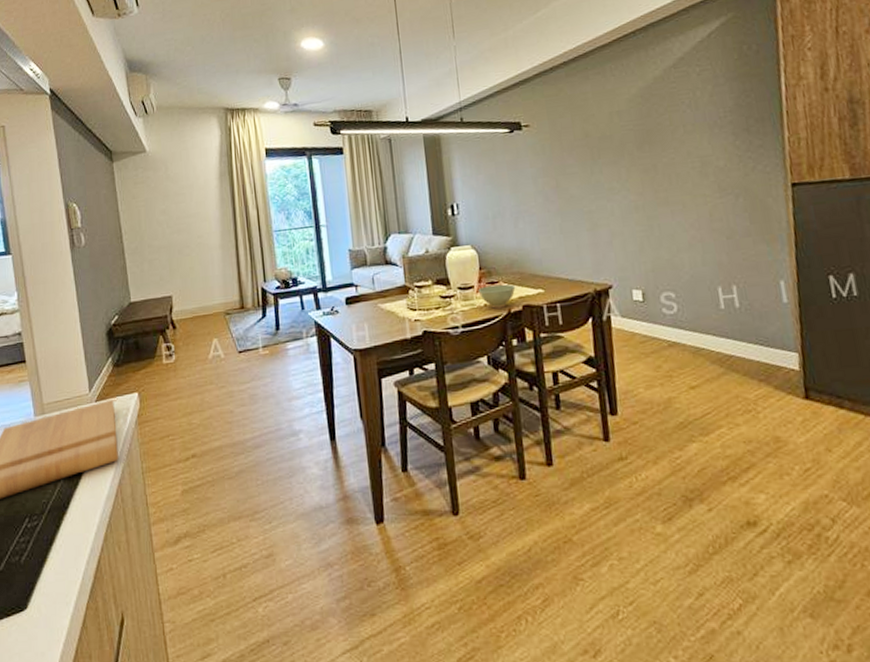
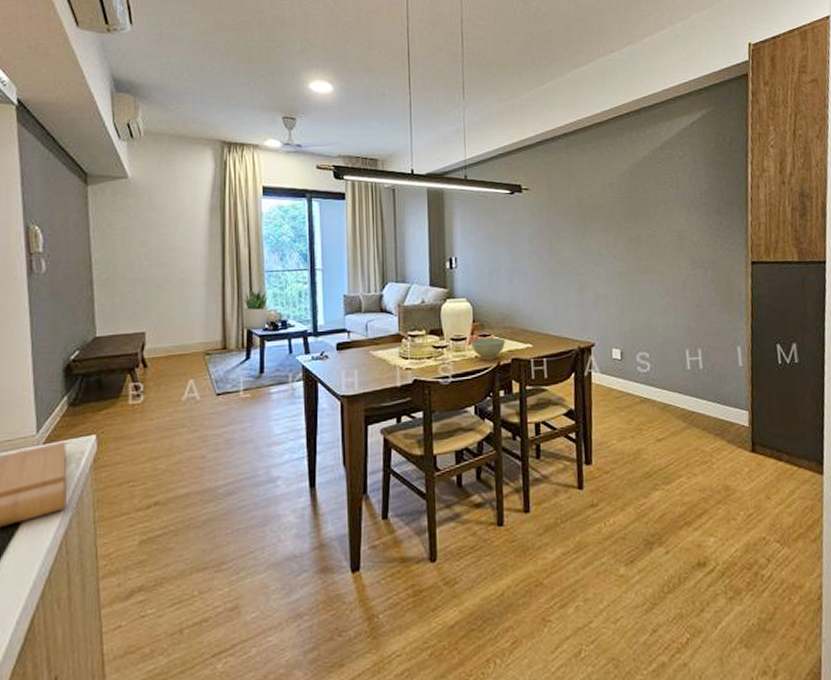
planter: none [256,248,280,290] -> present [242,289,268,331]

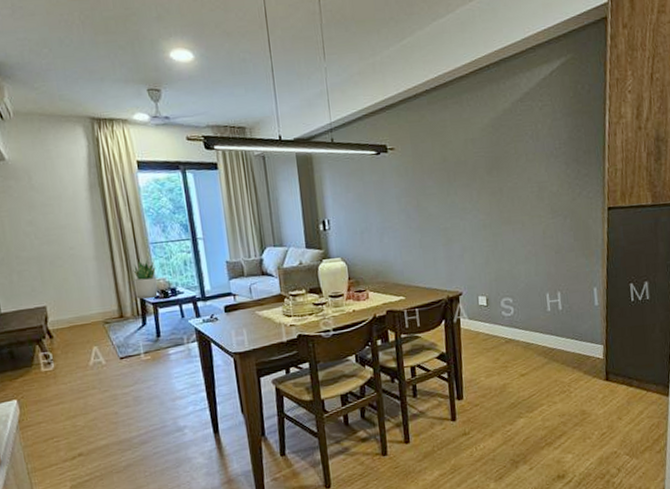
bowl: present [470,337,506,360] -> none [347,292,381,314]

